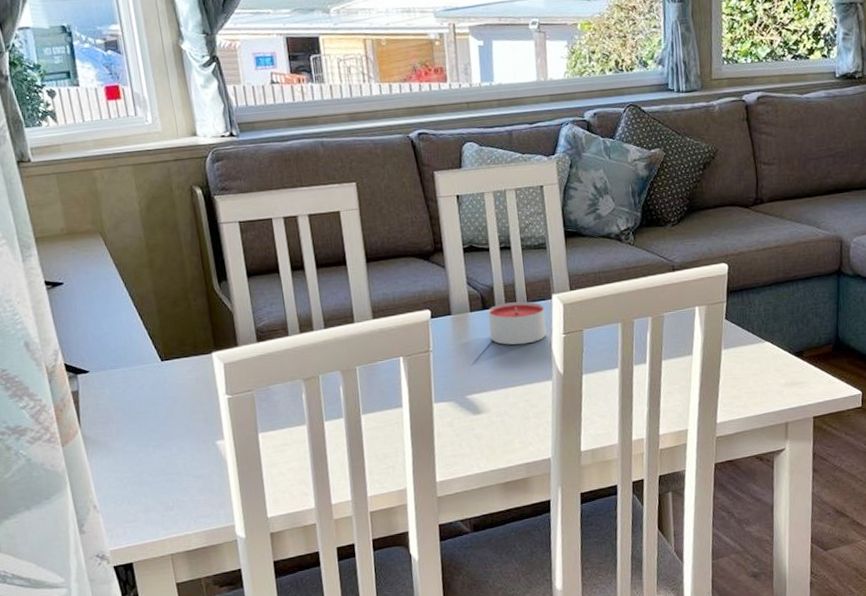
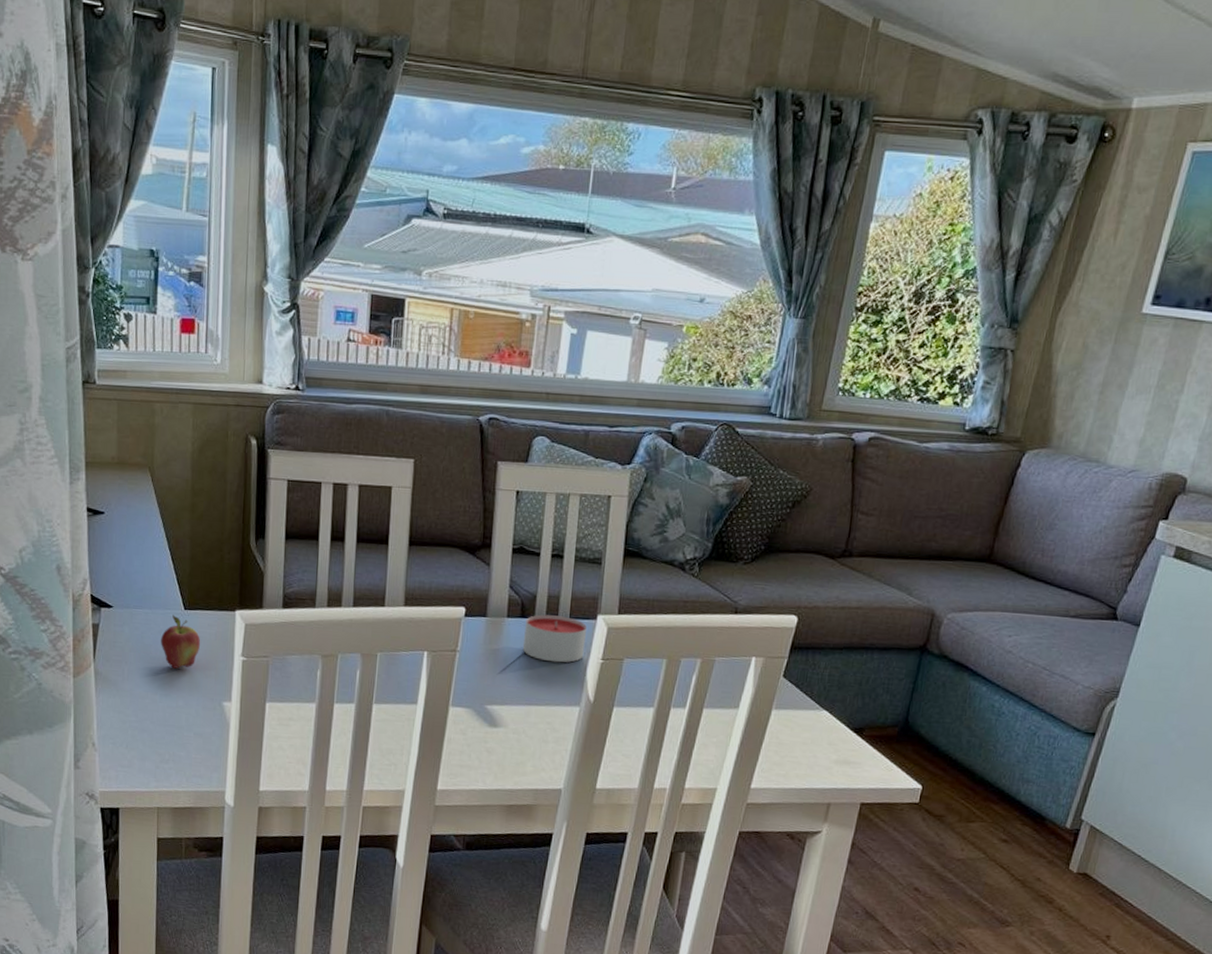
fruit: none [143,368,184,419] -> present [161,615,201,669]

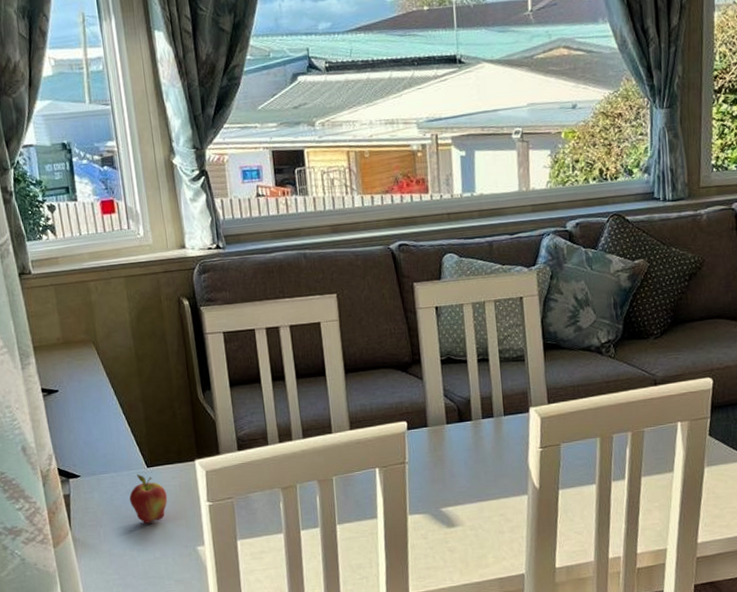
candle: present [522,614,588,663] -> none [464,414,523,459]

